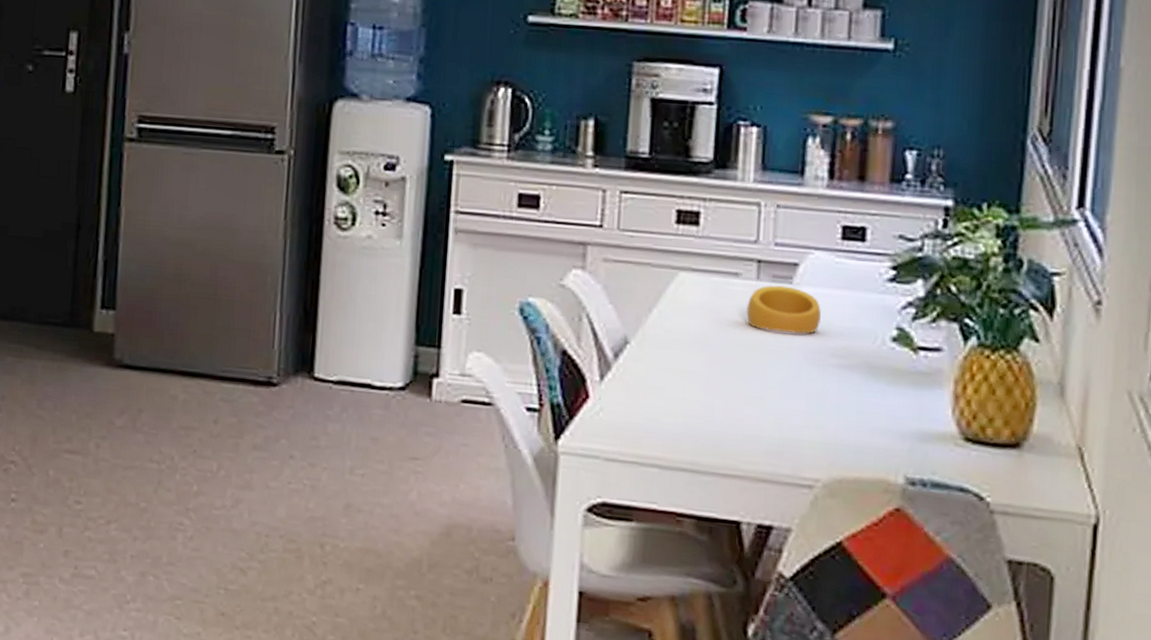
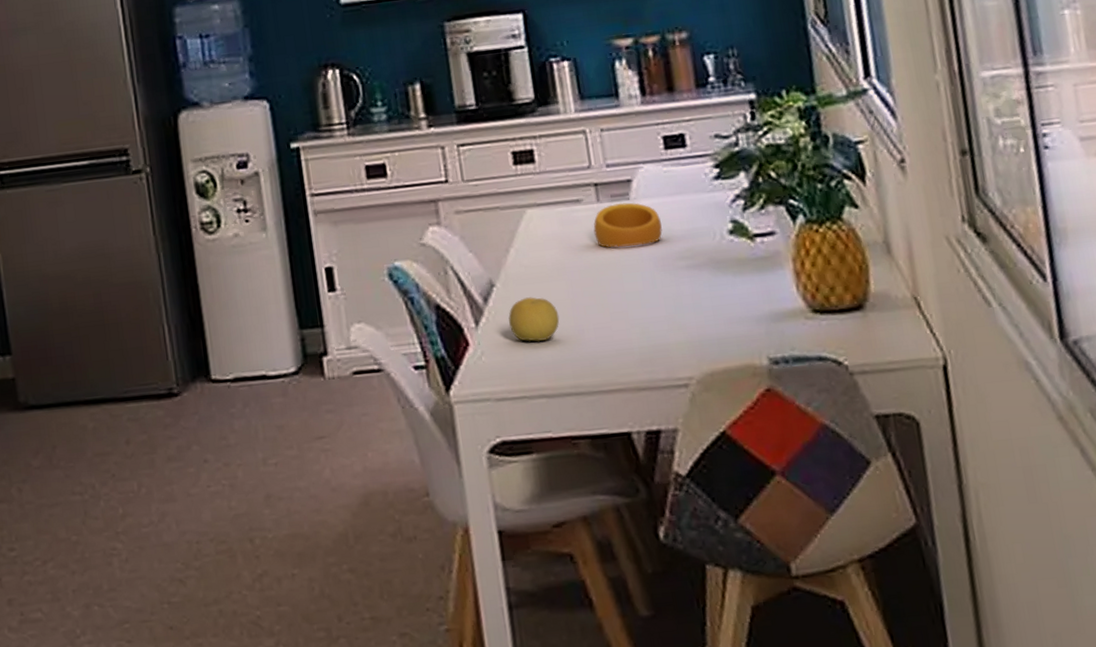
fruit: none [636,362,691,410] -> present [508,297,560,342]

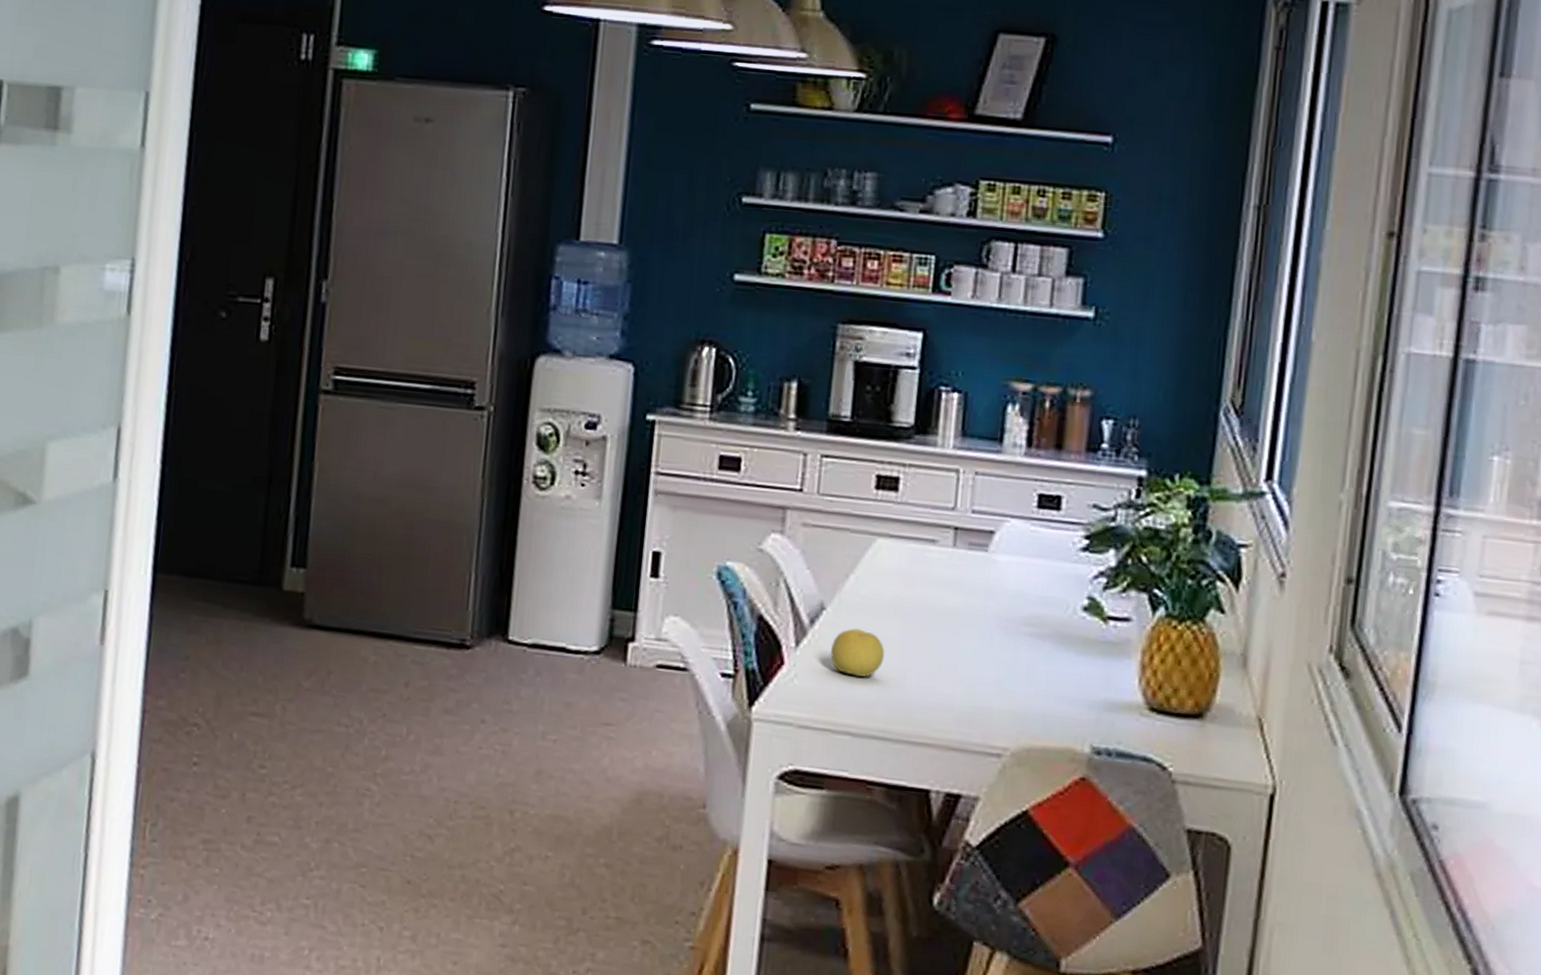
ring: present [593,202,663,248] -> none [941,552,1015,602]

